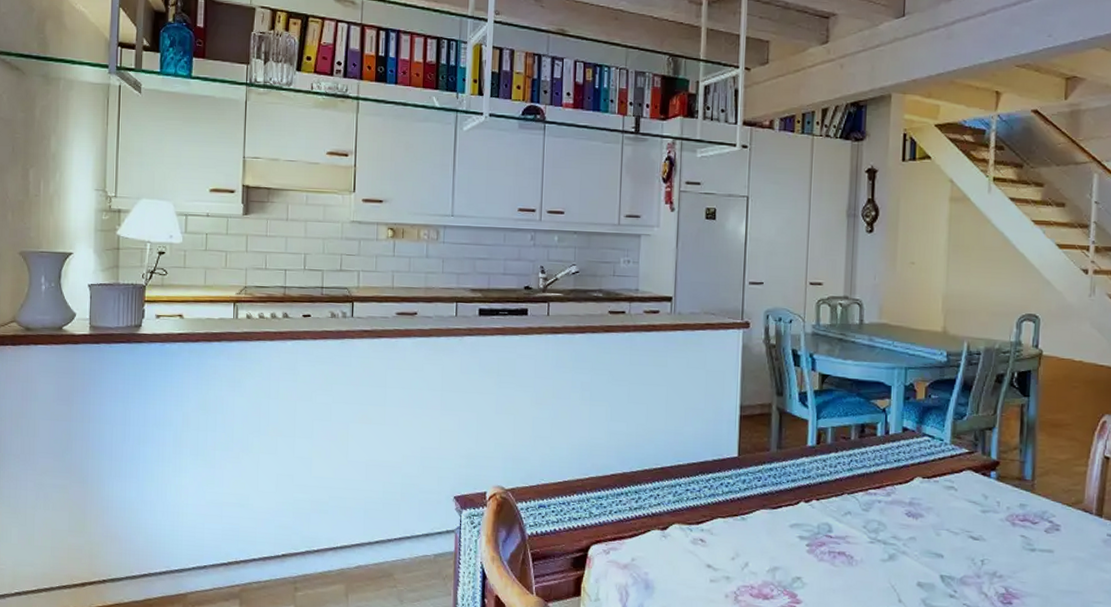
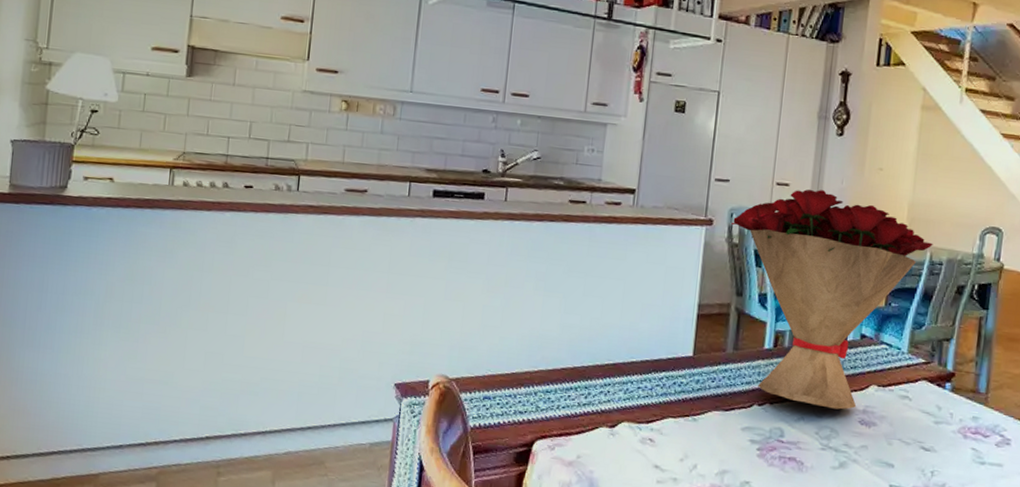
flower bouquet: none [768,287,970,503] -> present [731,189,933,410]

